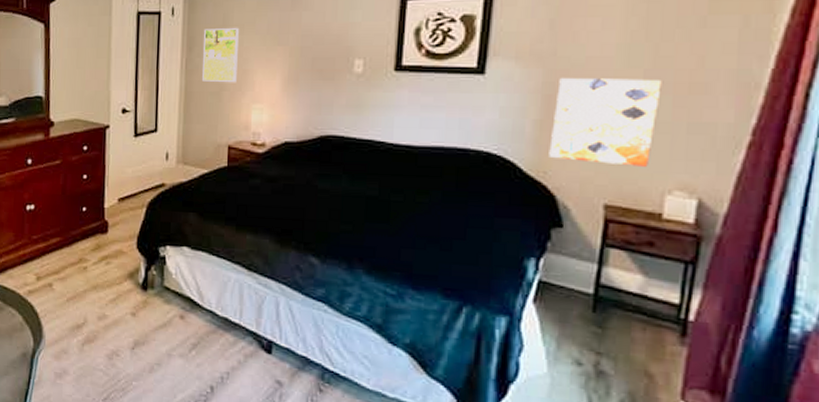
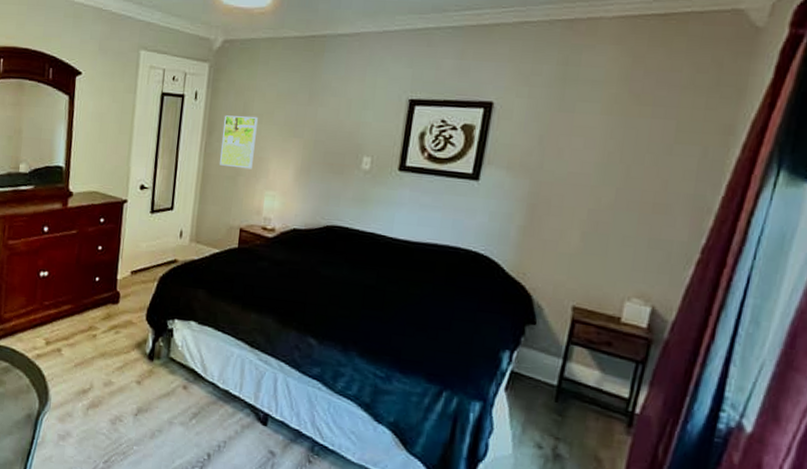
wall art: present [549,78,662,167] -> none [529,190,631,275]

